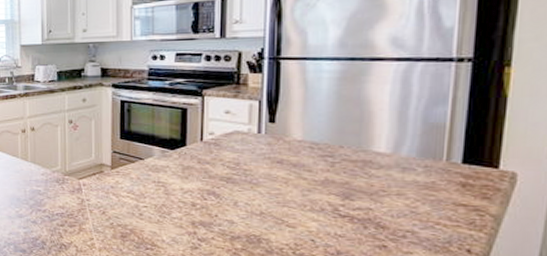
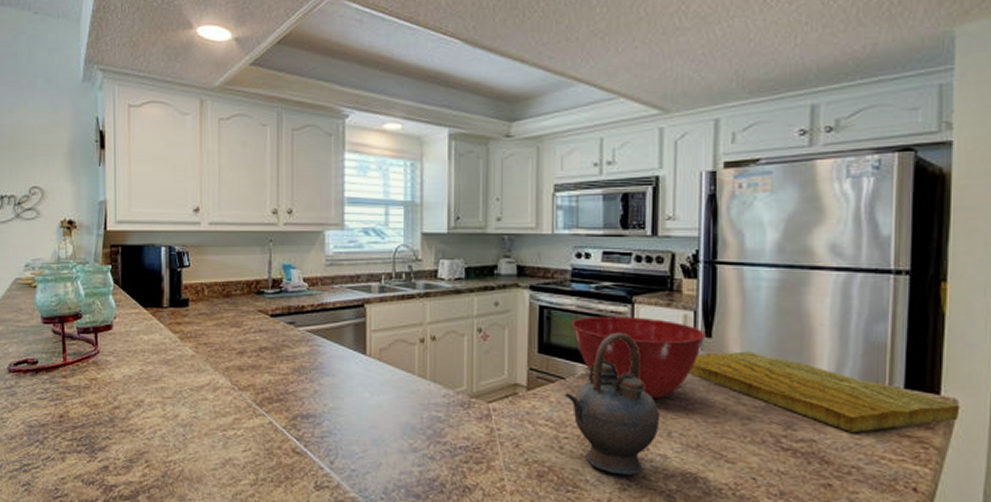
teapot: none [143,120,228,237] -> present [564,332,660,476]
mixing bowl: none [148,107,270,176] -> present [571,316,706,400]
cutting board: none [253,134,519,203] -> present [688,351,960,434]

